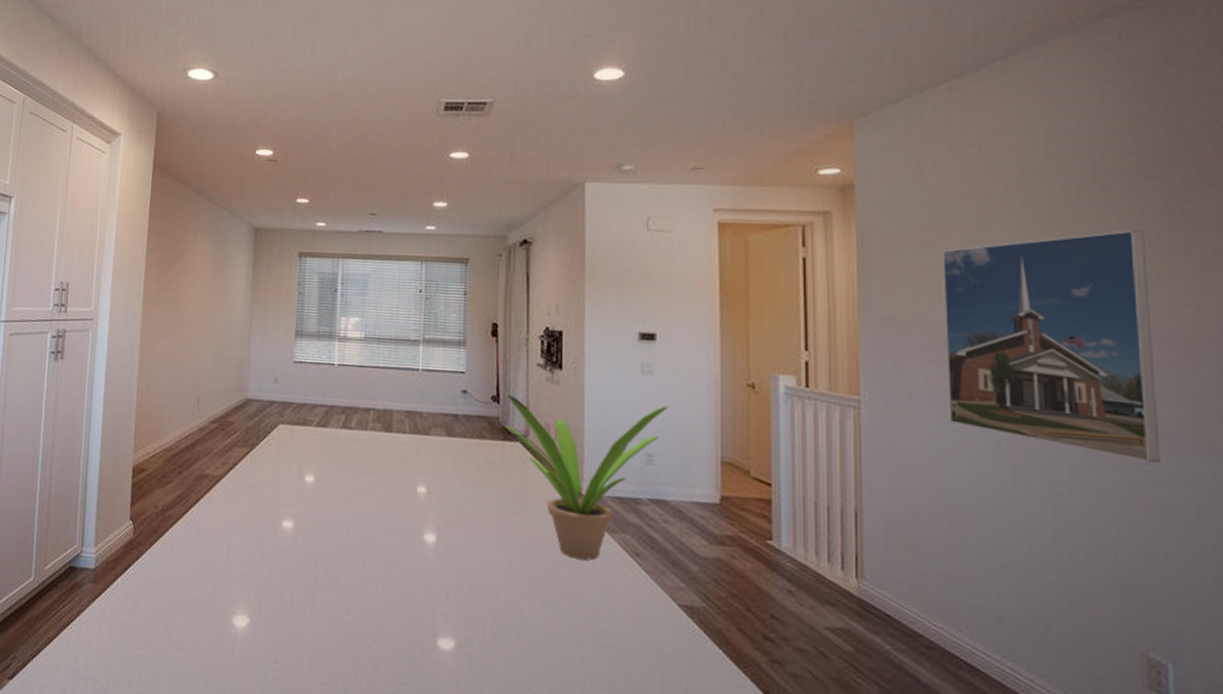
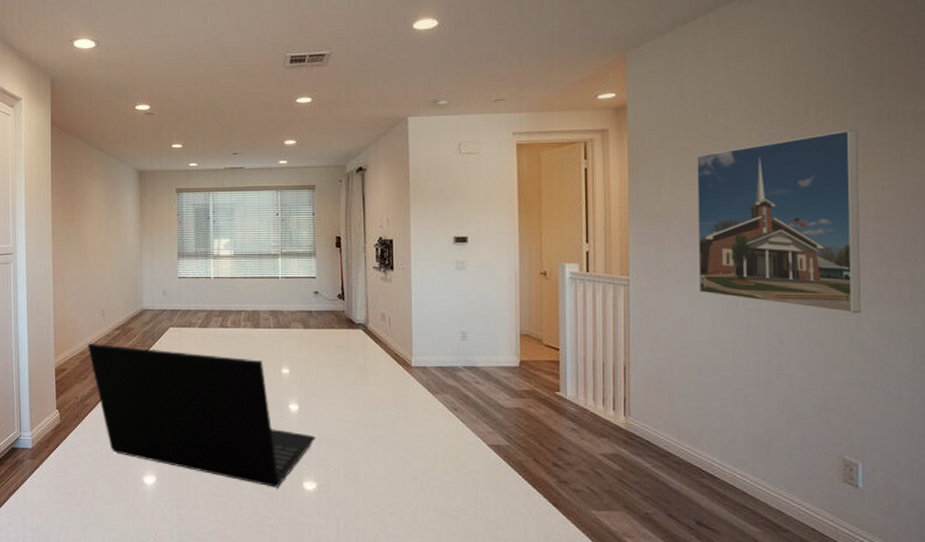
laptop: none [175,437,456,644] -> present [87,343,315,488]
potted plant: present [504,394,669,560] -> none [349,292,479,416]

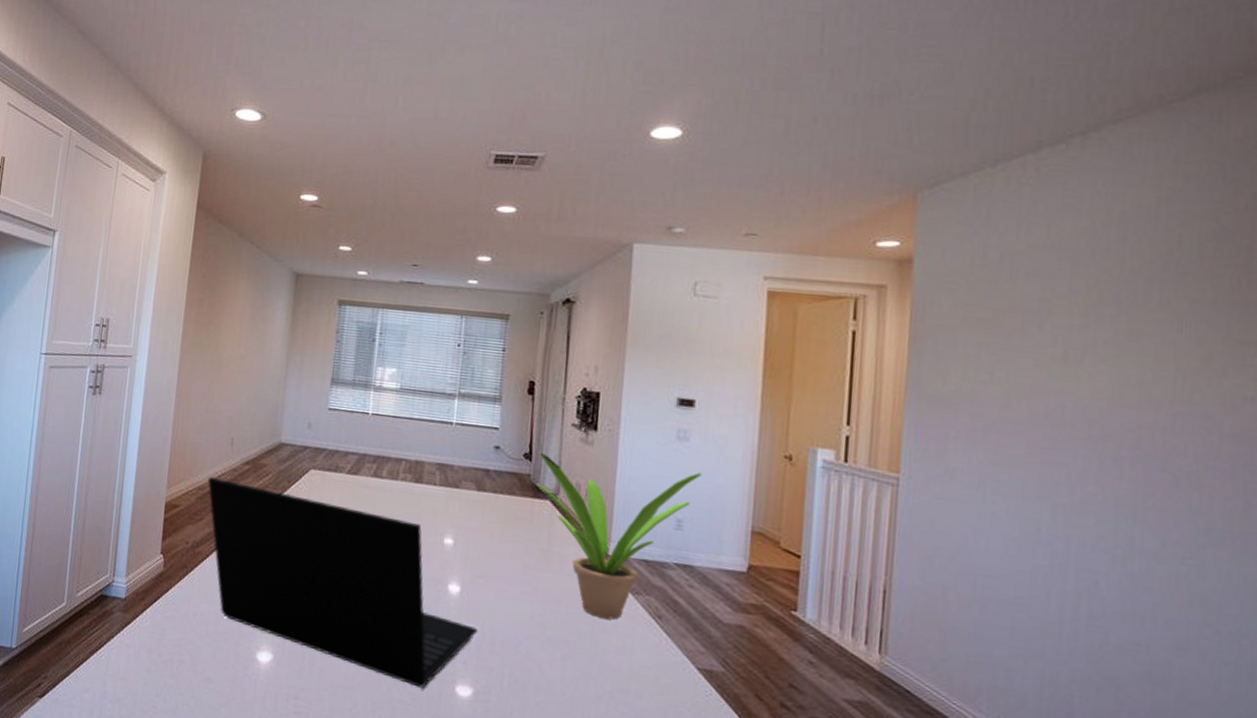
potted plant: none [349,292,479,416] -> present [535,452,703,620]
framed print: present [696,129,861,314] -> none [989,319,1216,559]

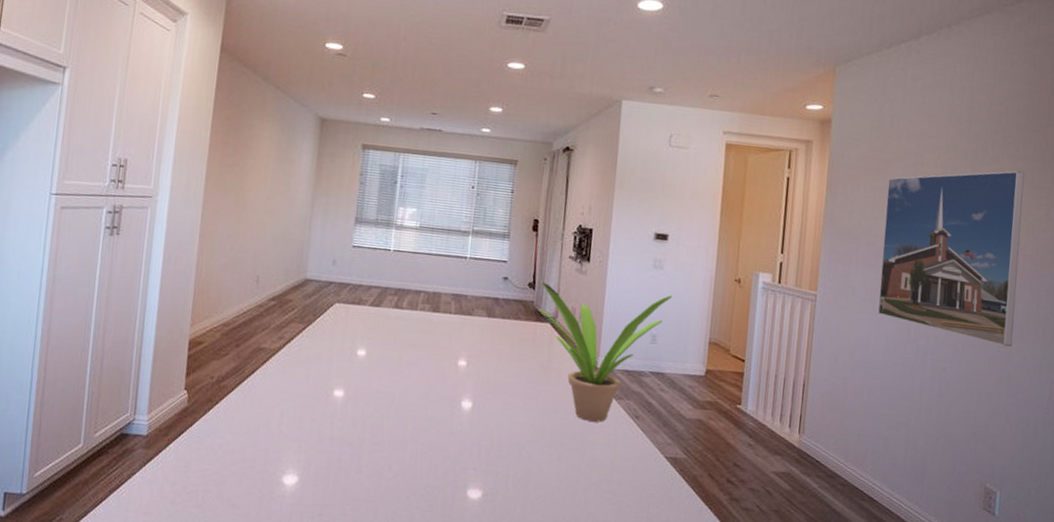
laptop: present [207,476,477,689] -> none [233,313,487,495]
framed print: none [989,319,1216,559] -> present [877,171,1025,347]

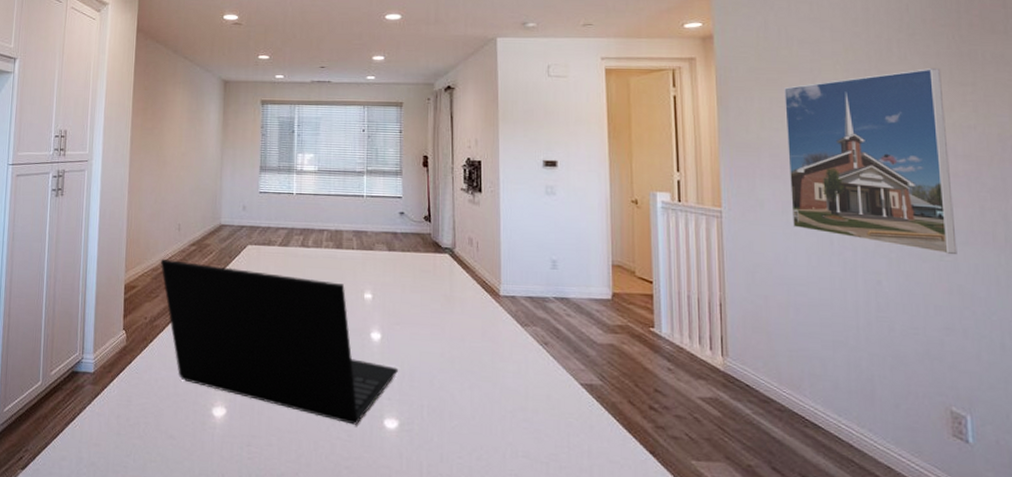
laptop: none [233,313,487,495] -> present [160,258,398,425]
potted plant: present [538,281,673,422] -> none [435,214,569,350]

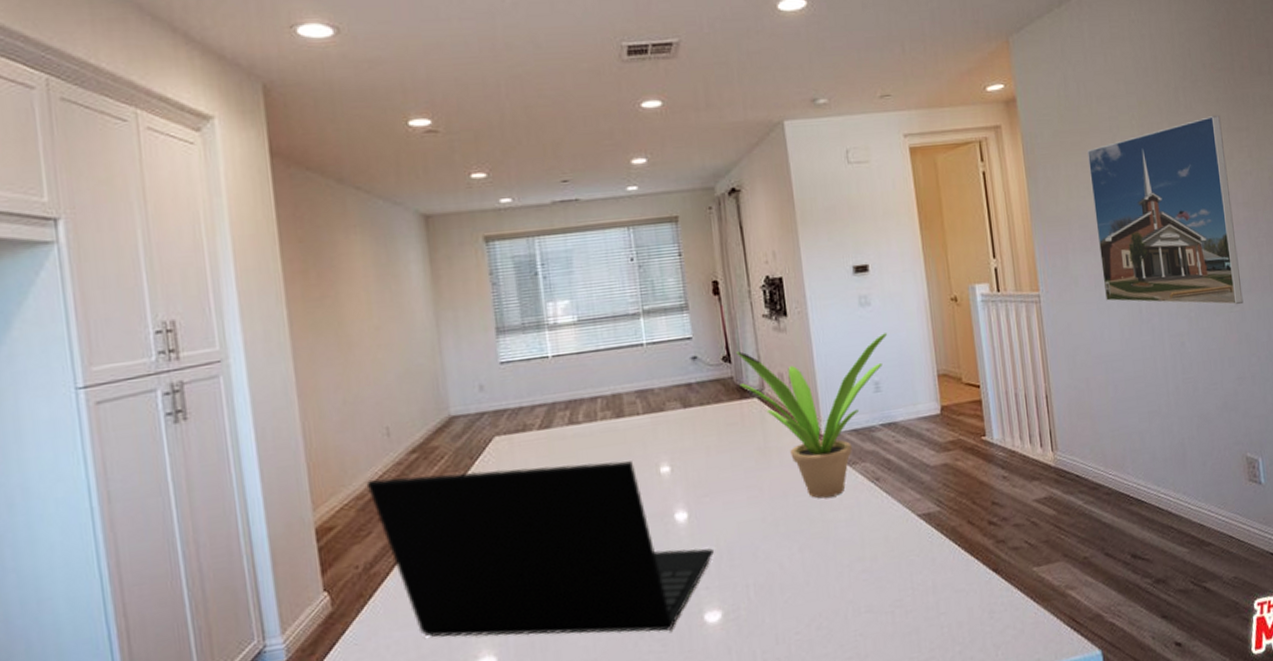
potted plant: none [435,214,569,350] -> present [736,333,888,499]

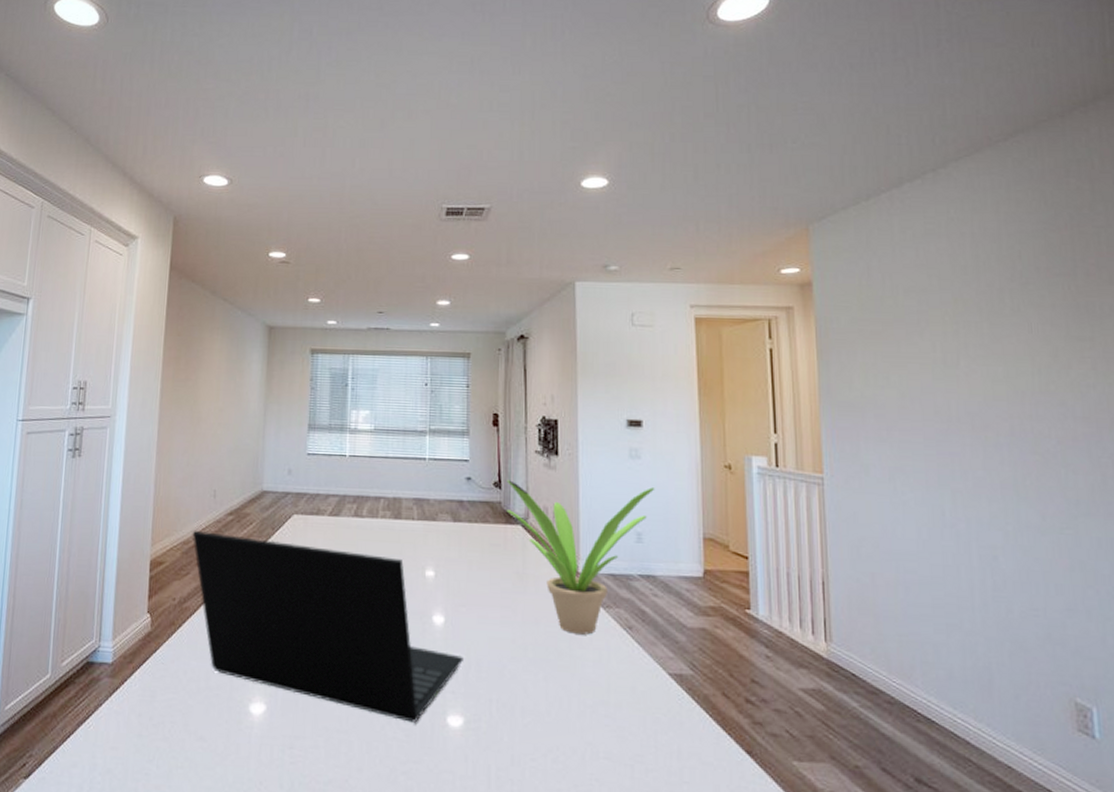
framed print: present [1087,114,1244,305] -> none [890,320,1079,528]

